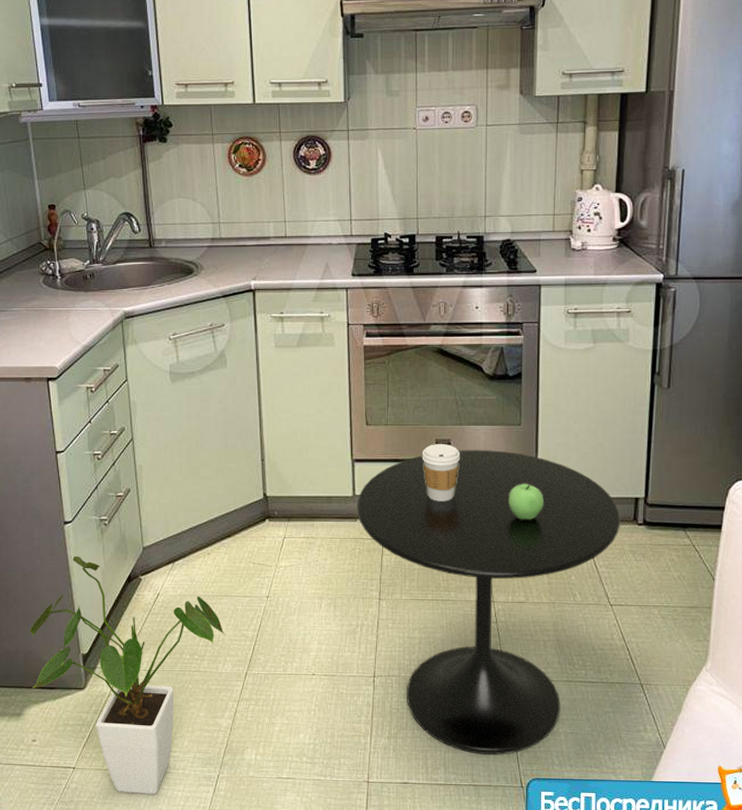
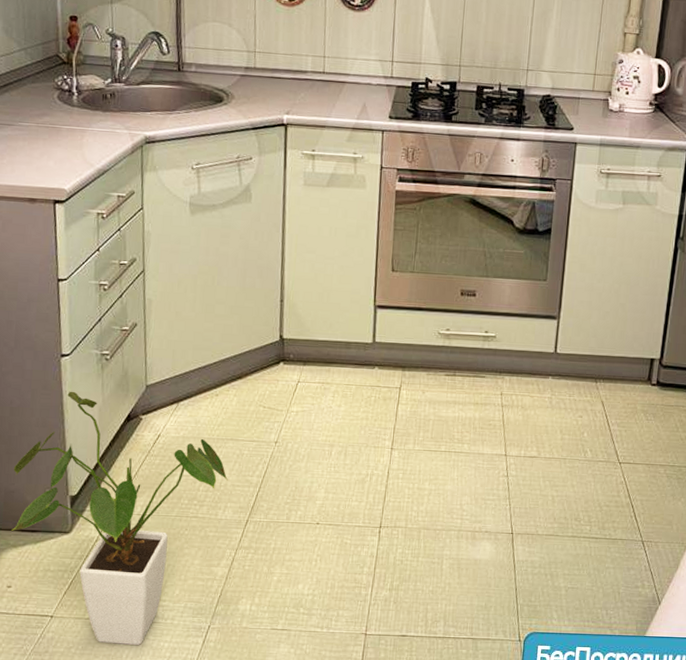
side table: present [357,450,621,755] -> none [375,302,636,608]
coffee cup: present [421,444,460,501] -> none [445,294,484,353]
apple: present [508,484,543,520] -> none [528,339,563,375]

